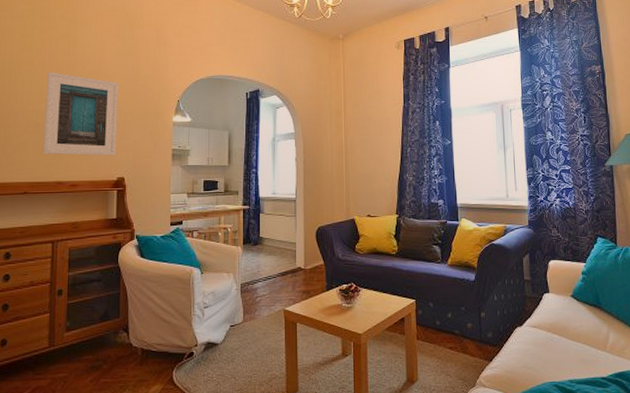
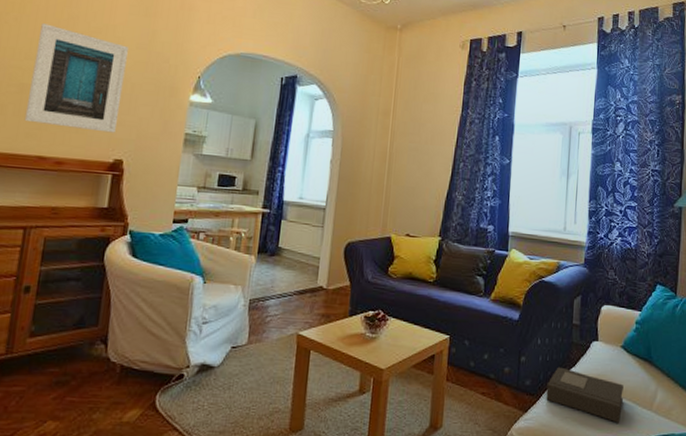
book: none [507,319,579,365] -> present [546,367,624,423]

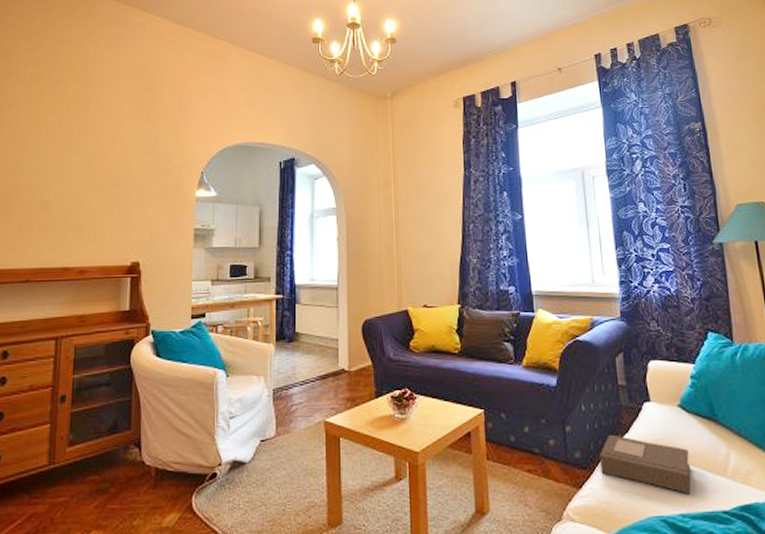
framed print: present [24,23,128,133] -> none [48,142,135,237]

